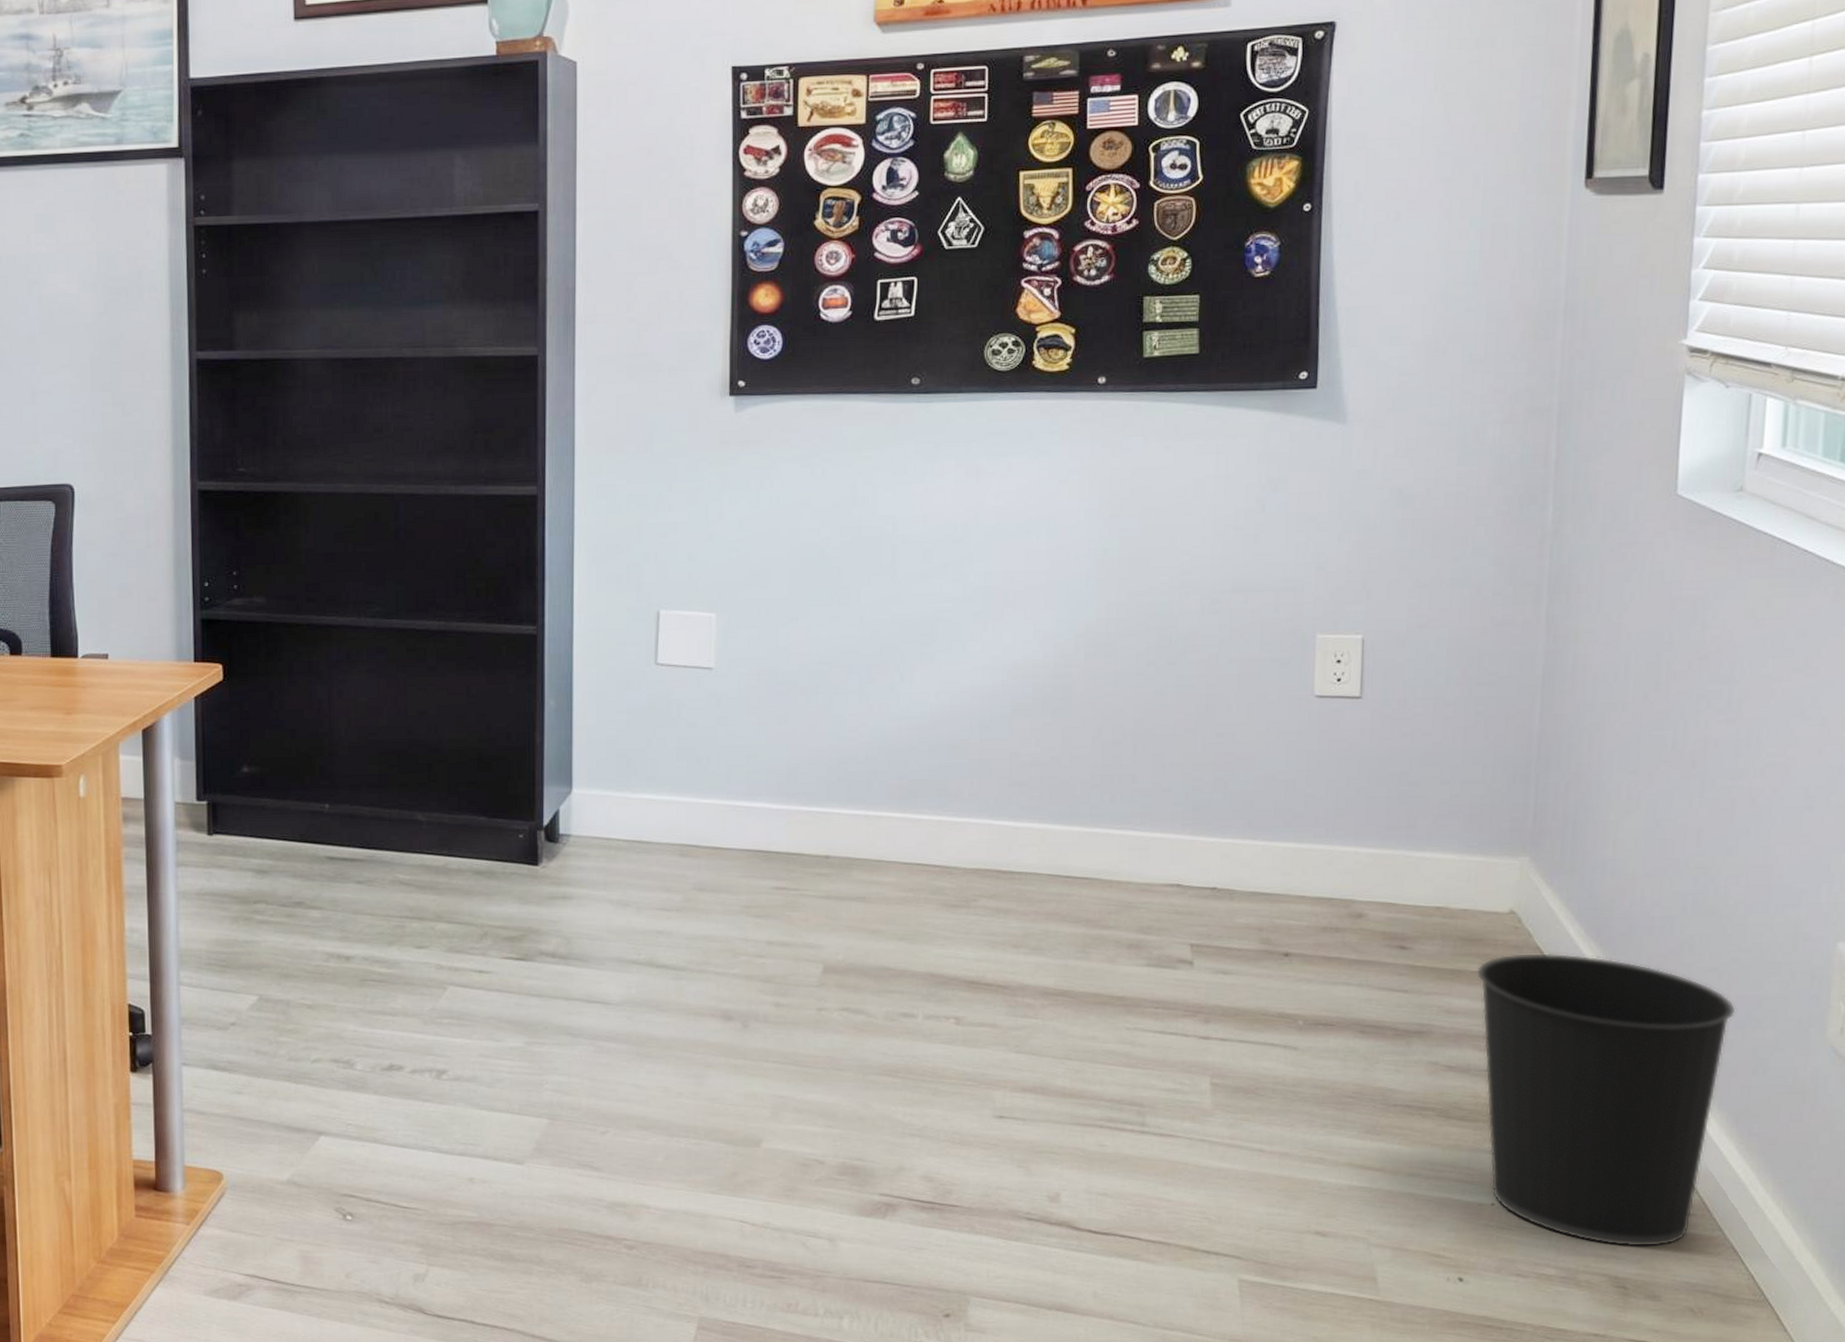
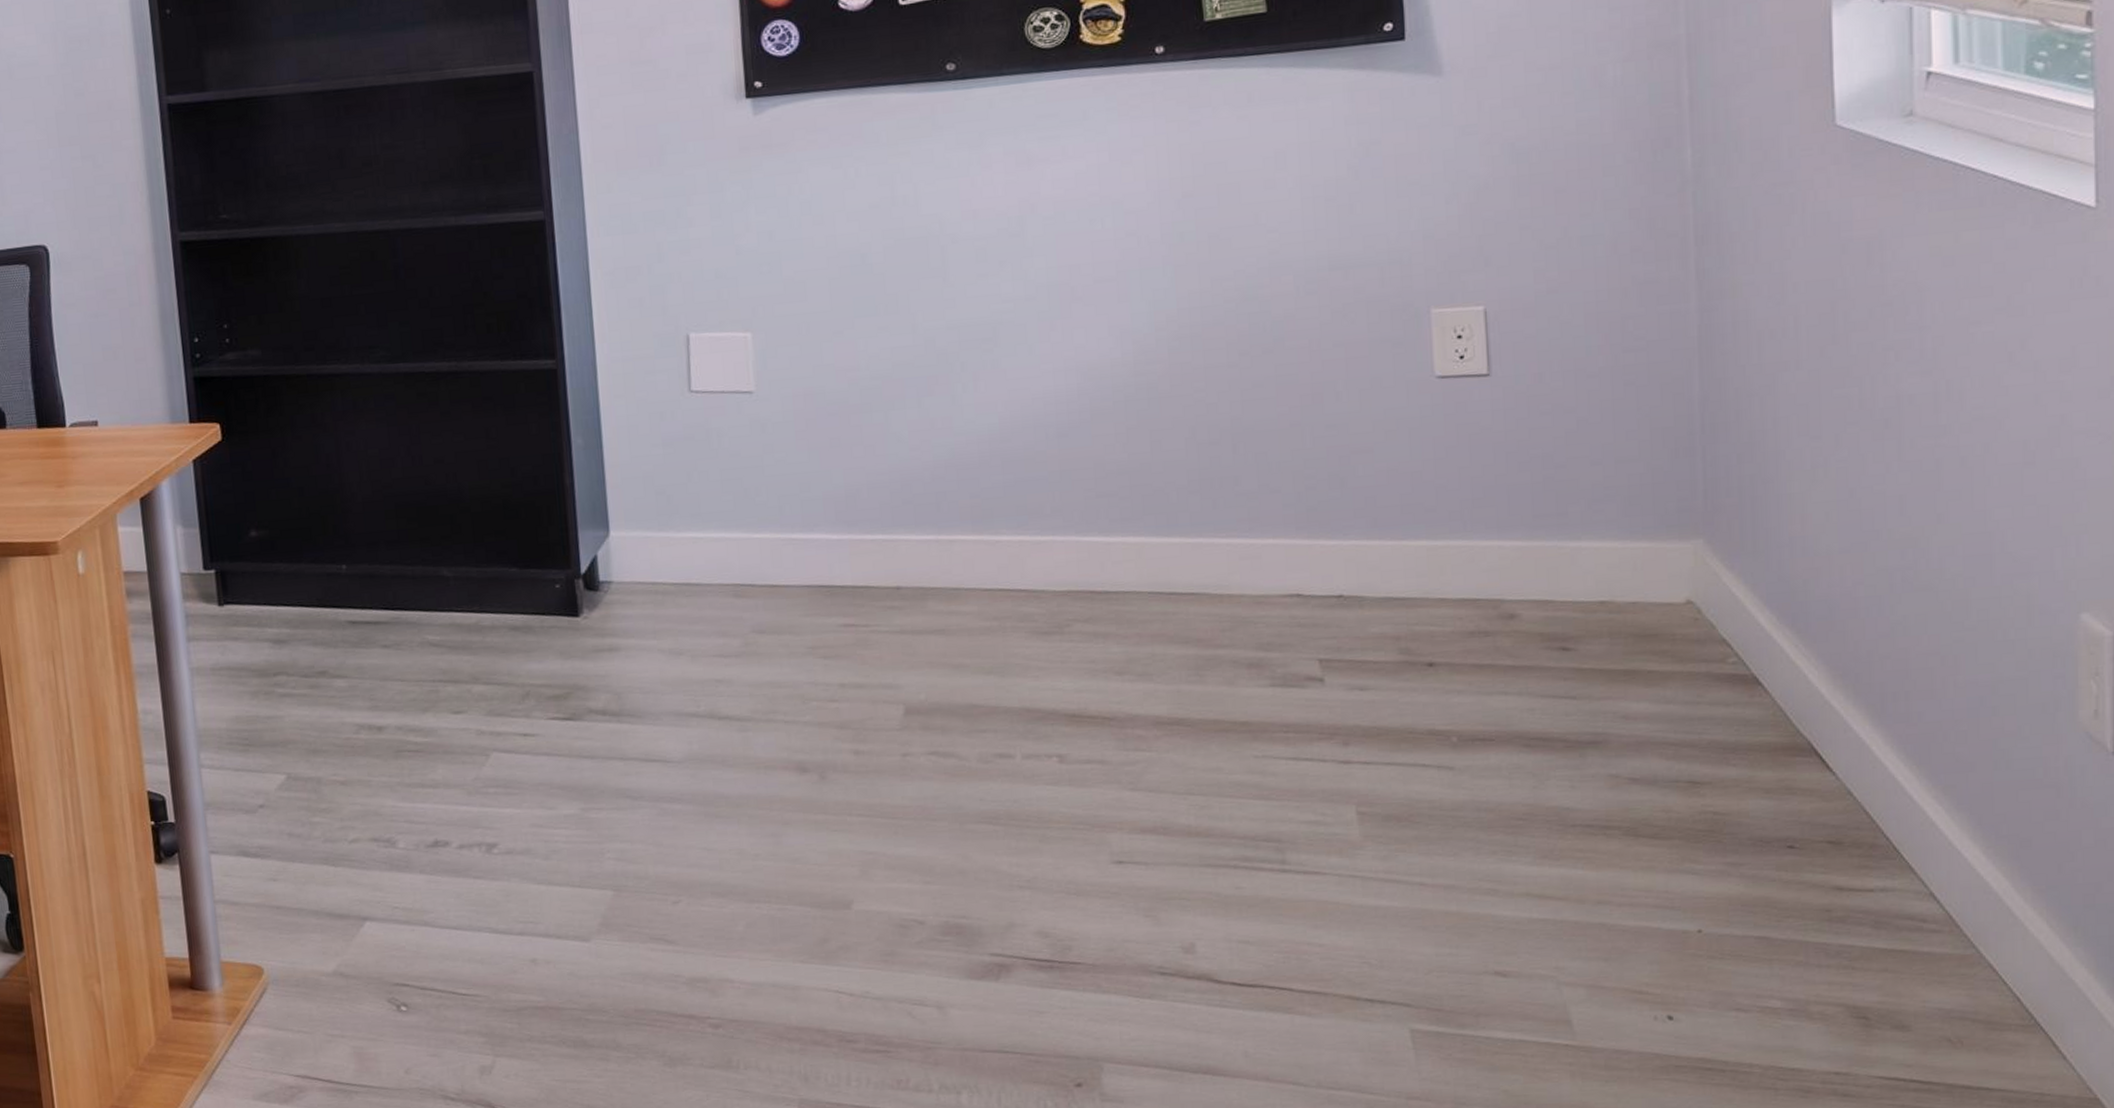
wastebasket: present [1476,952,1736,1248] -> none [1653,644,1966,972]

